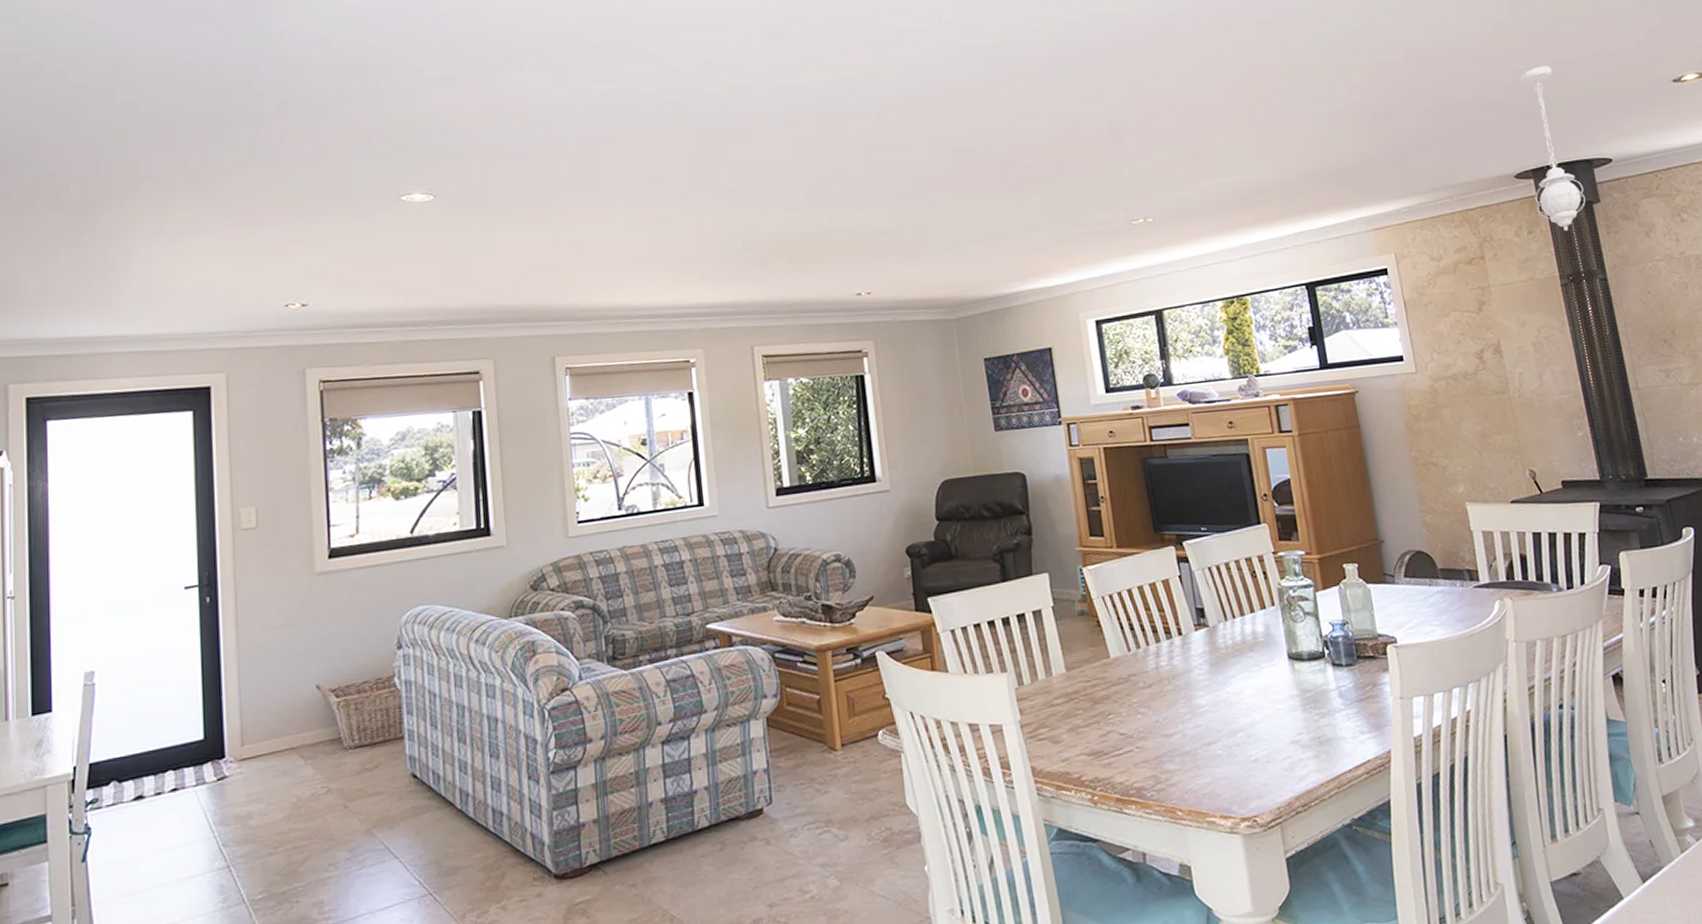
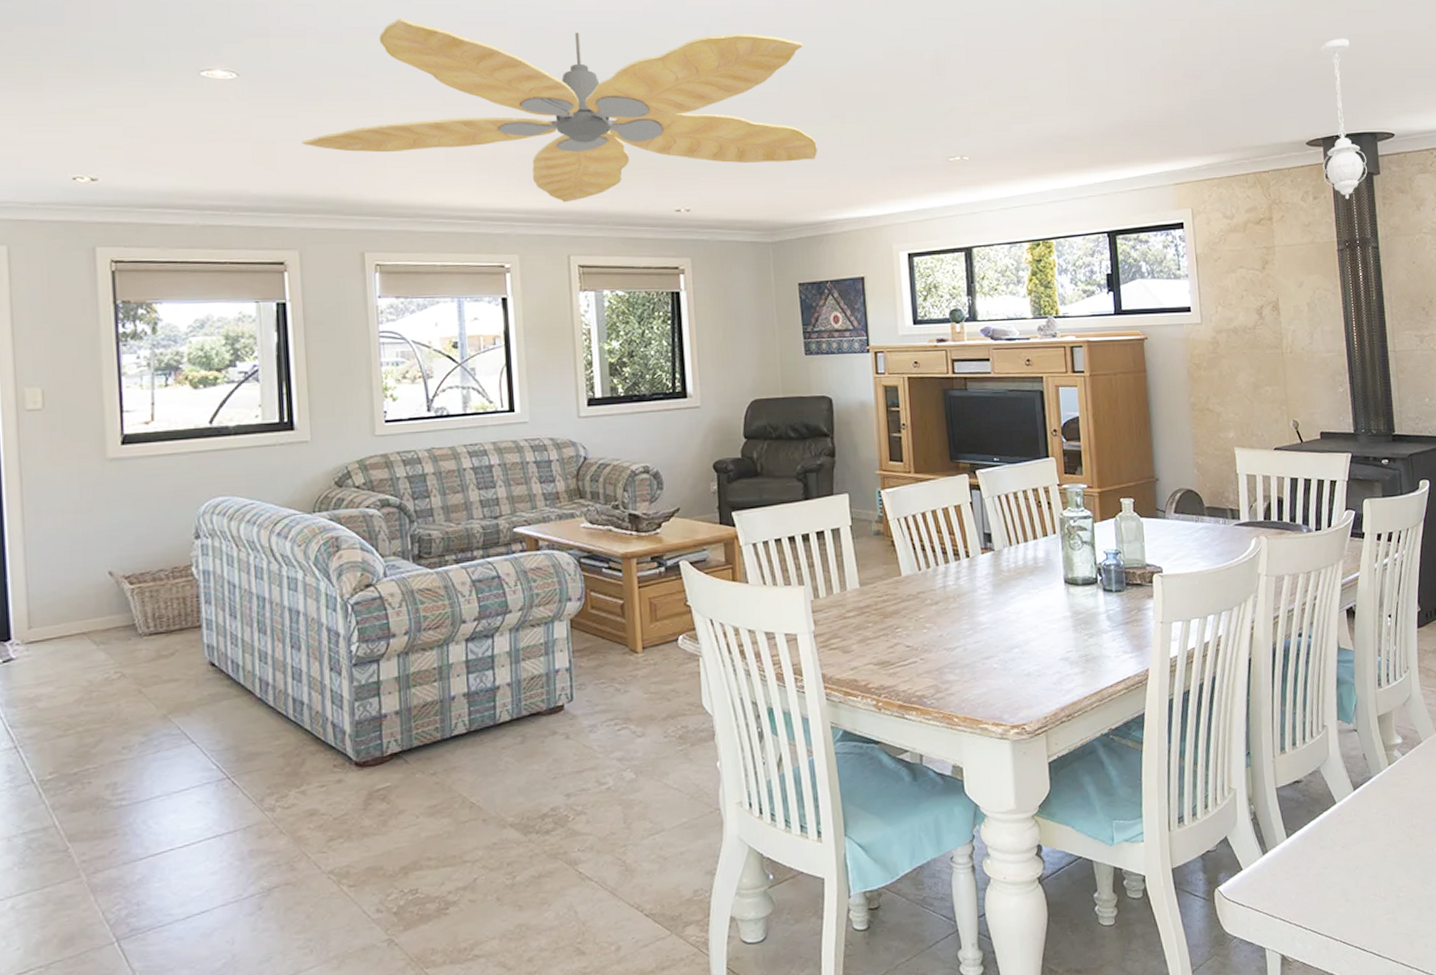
ceiling fan: none [494,115,996,295] -> present [302,18,817,203]

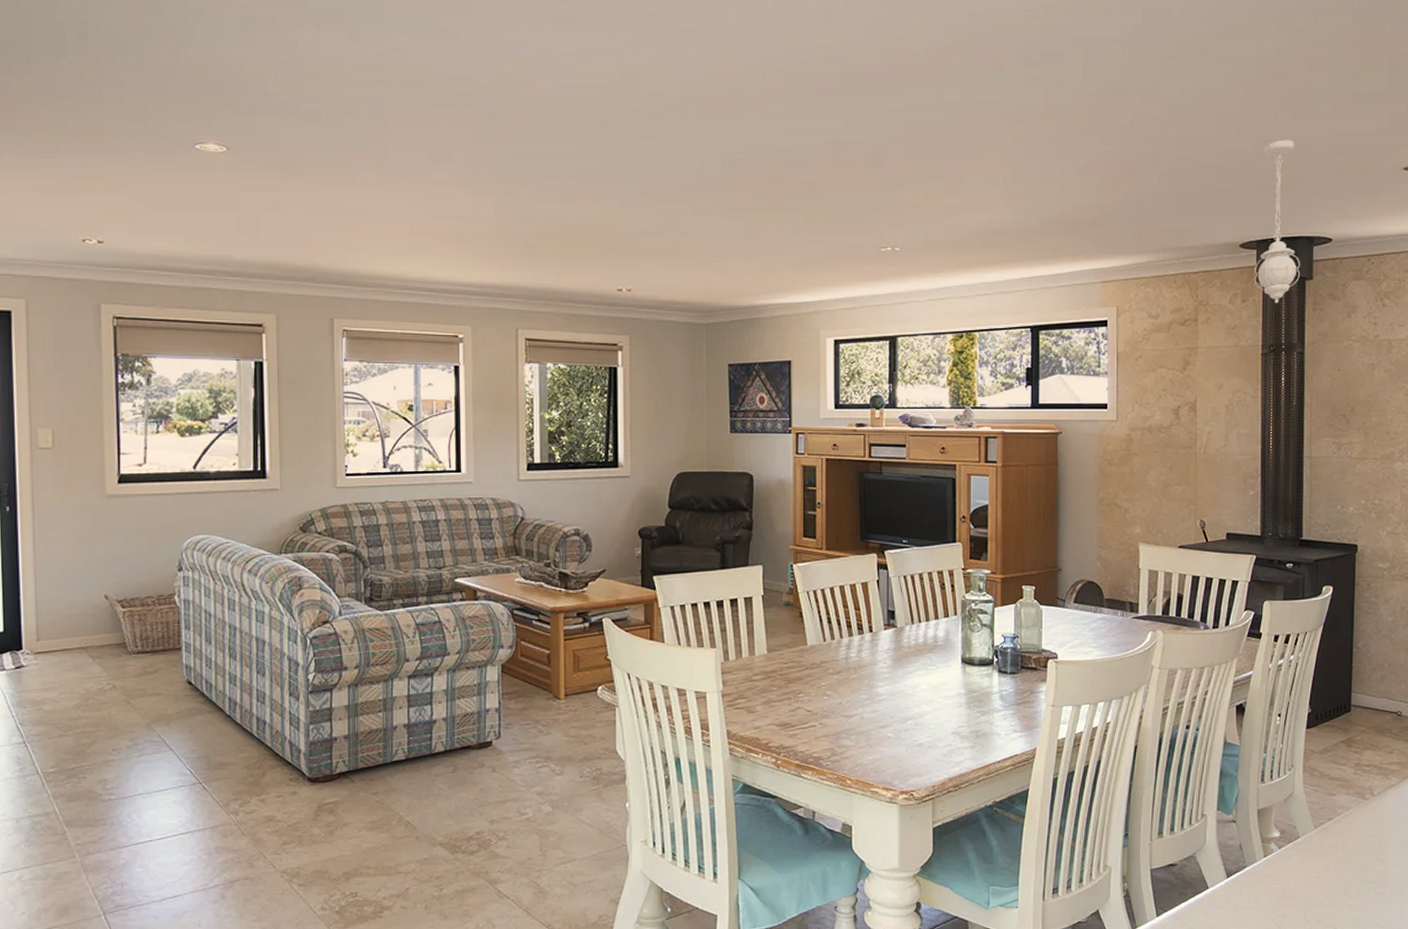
ceiling fan: present [302,18,817,203] -> none [282,98,754,279]

